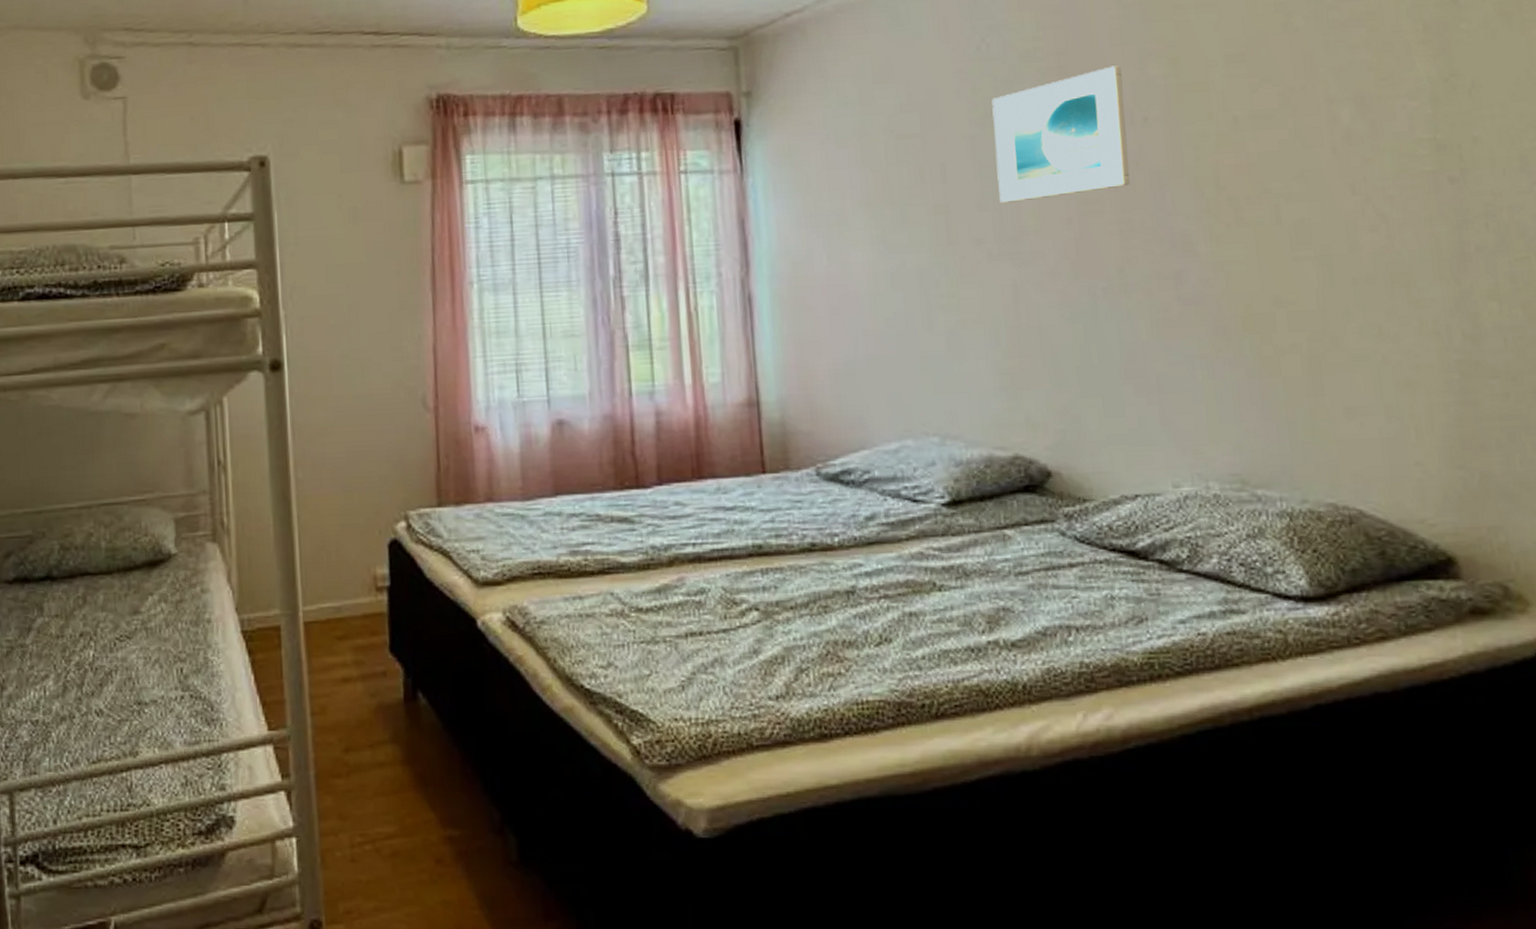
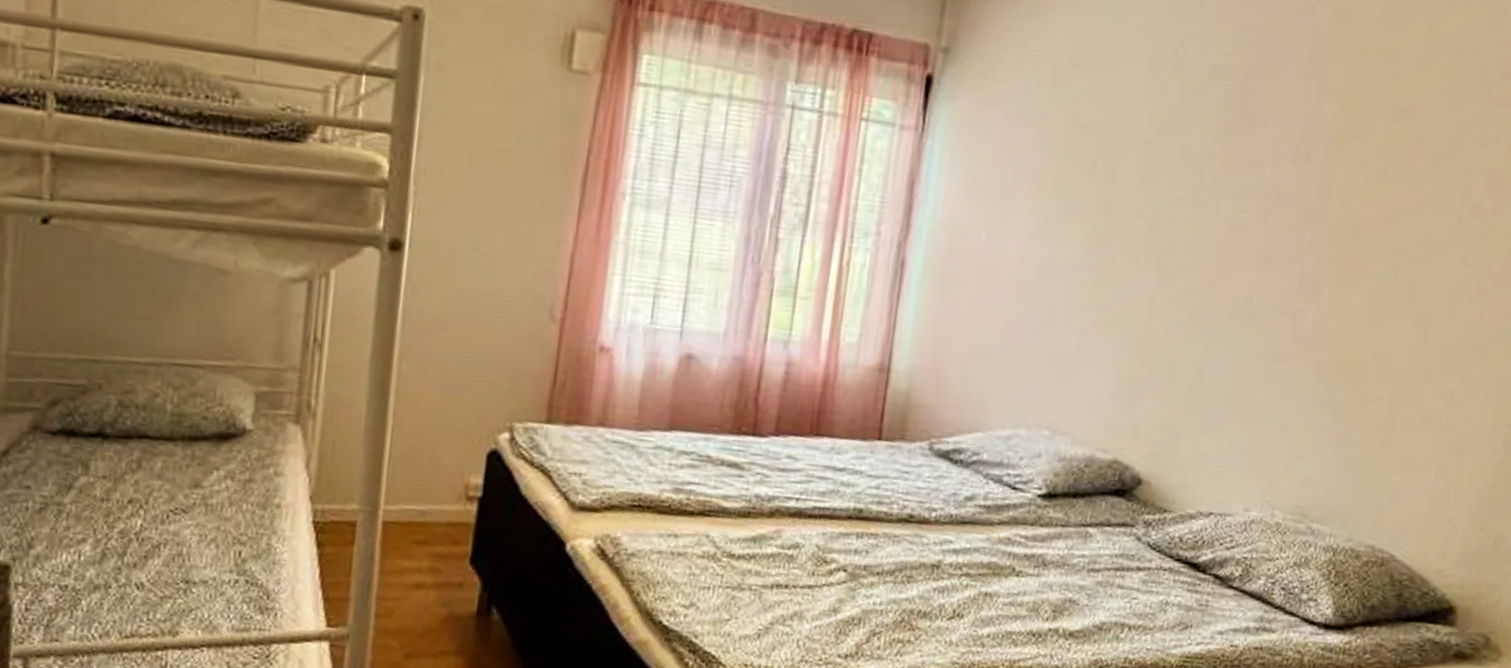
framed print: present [991,65,1130,203] -> none [1159,97,1299,219]

